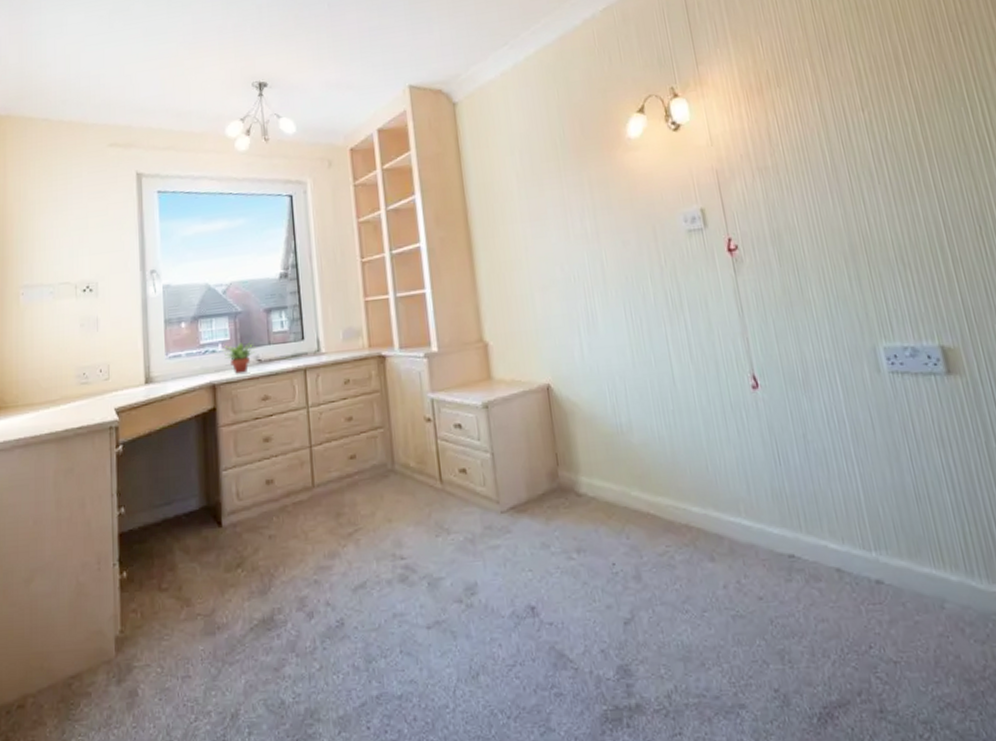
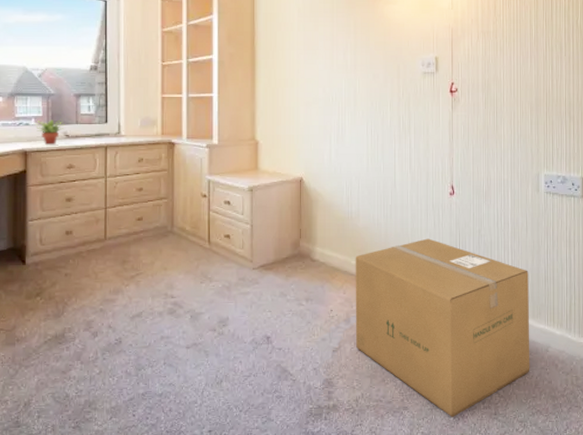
box: none [635,451,922,719] -> present [355,238,530,417]

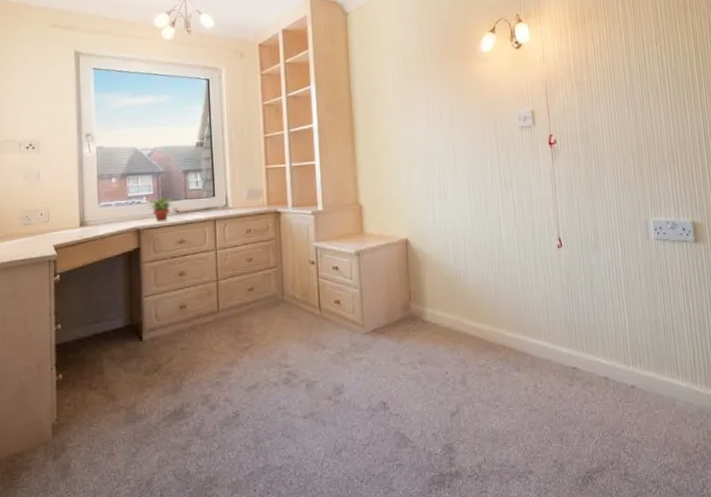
box: present [355,238,530,417] -> none [466,293,658,480]

